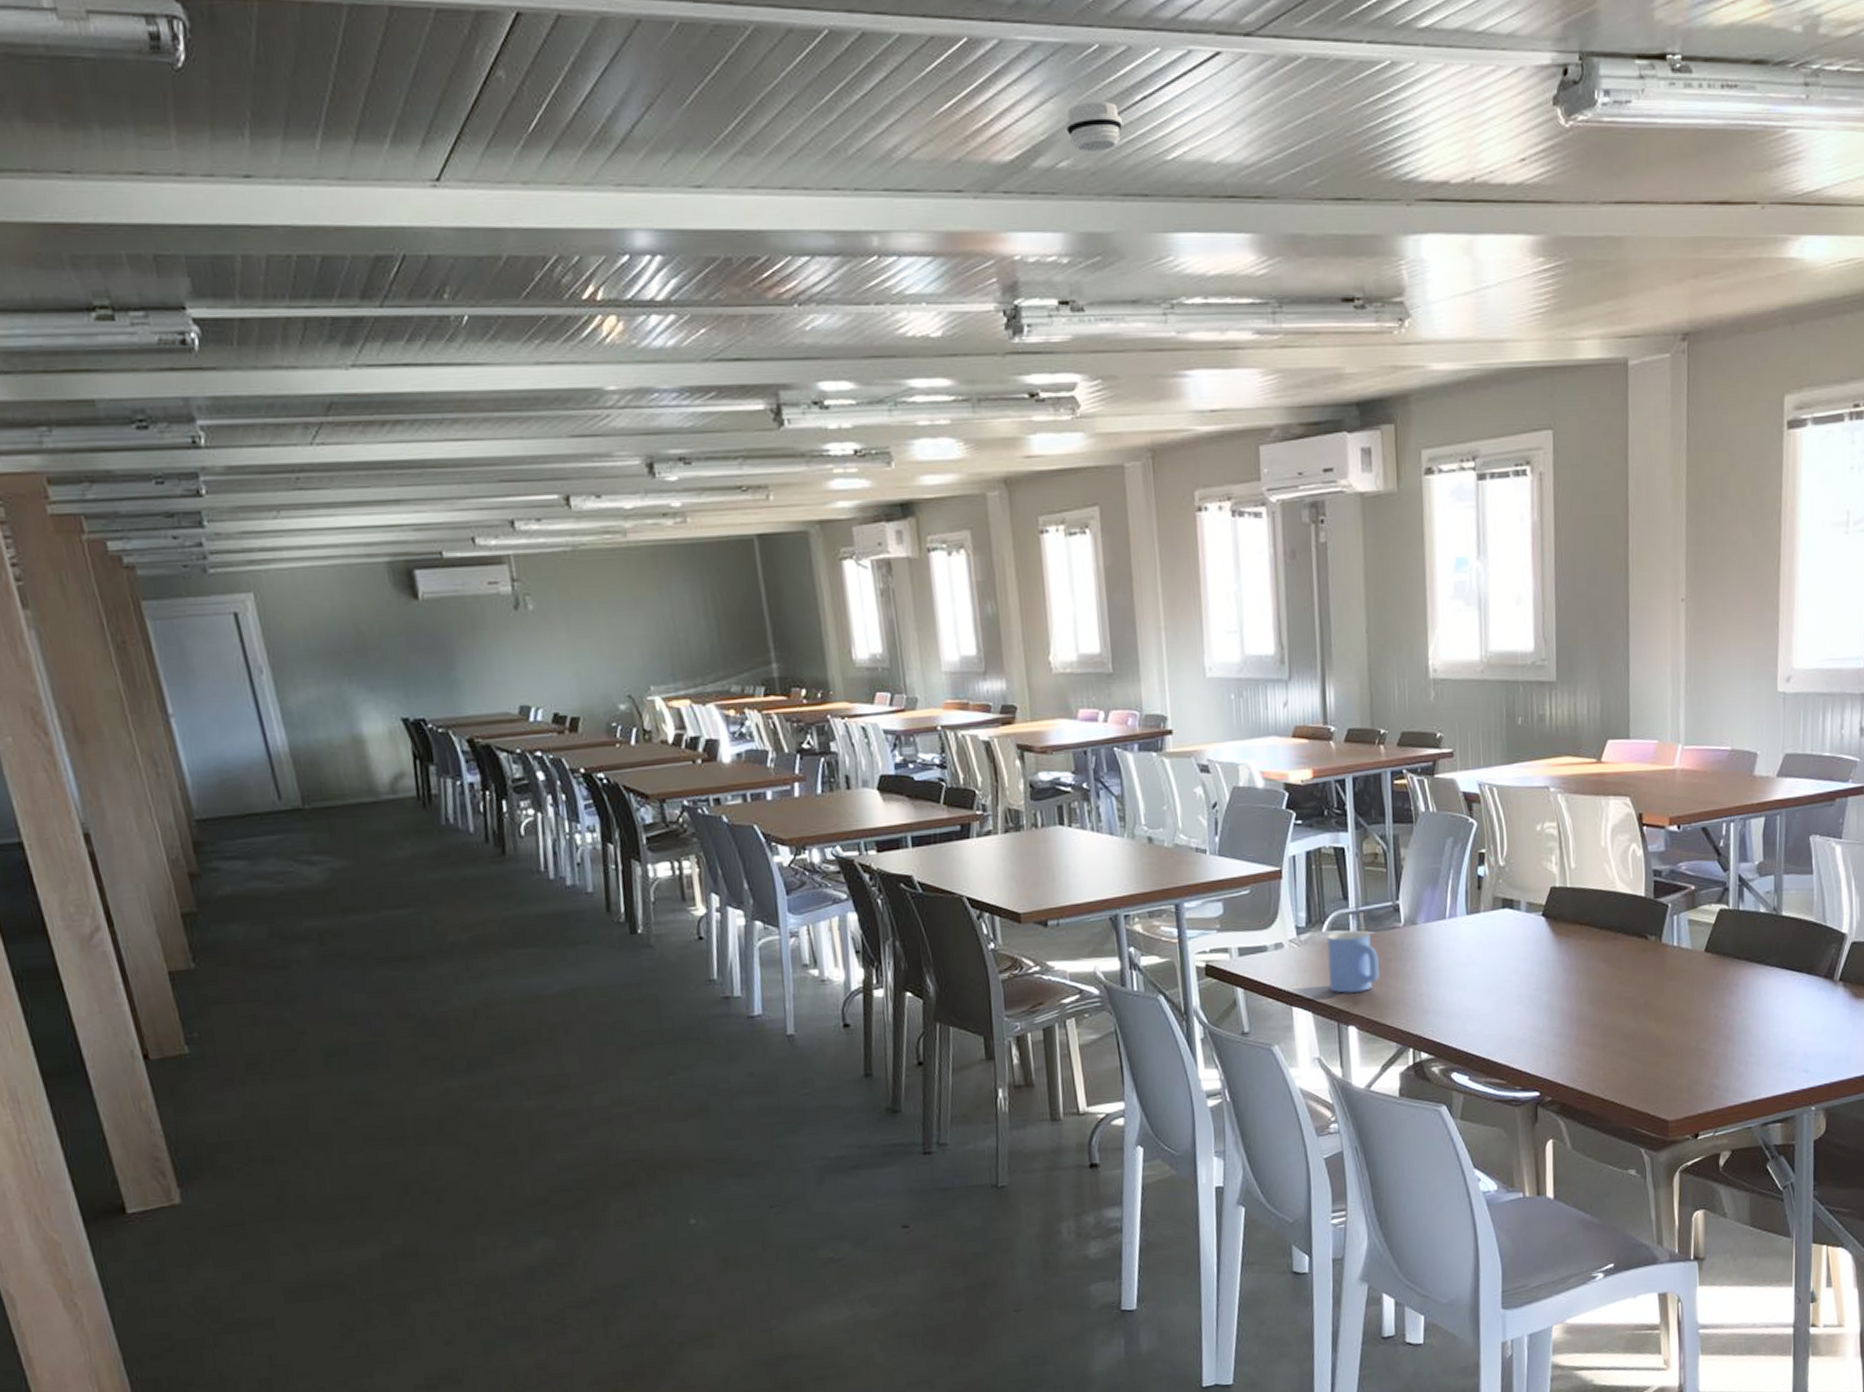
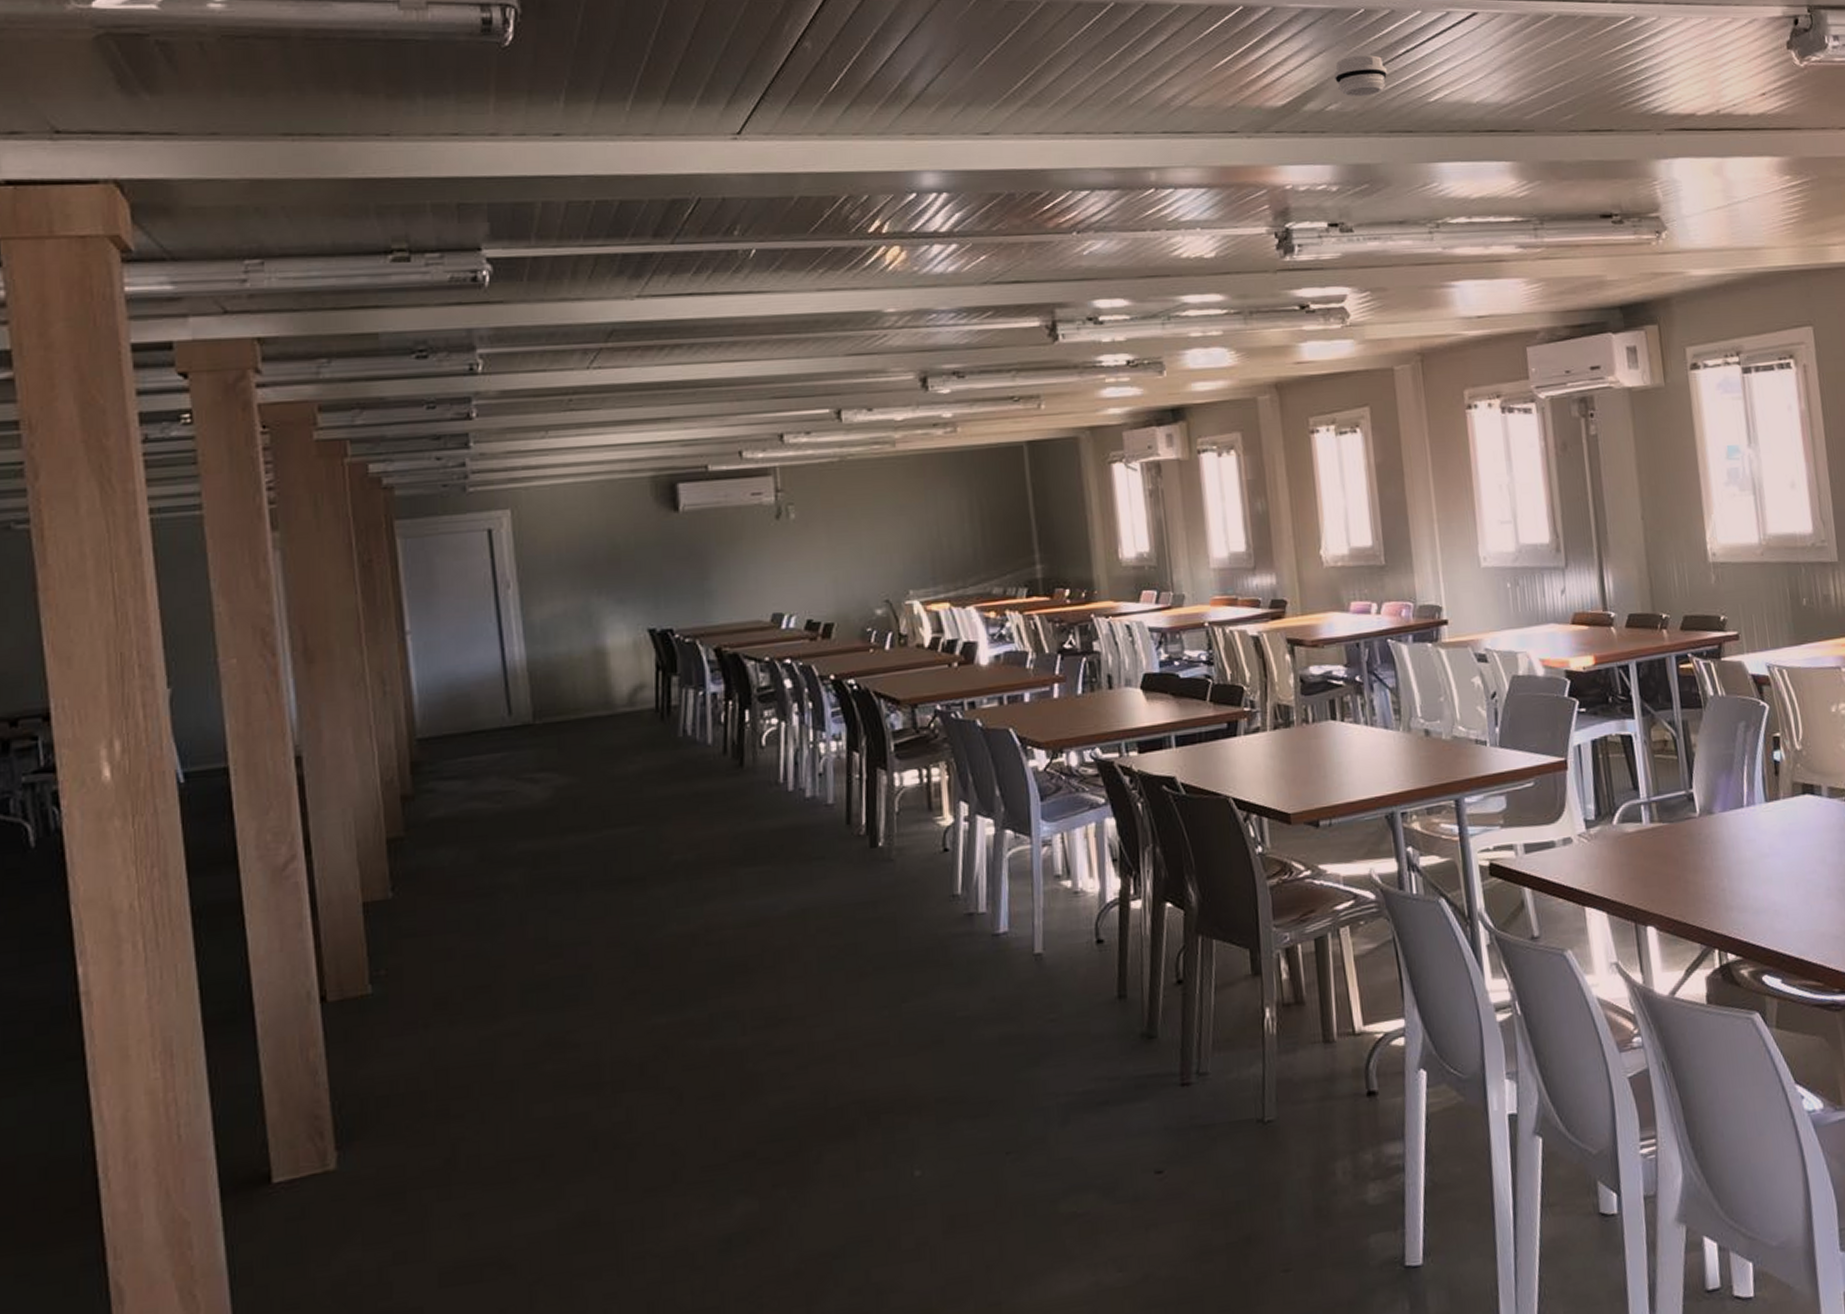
mug: present [1327,930,1380,994] -> none [1618,822,1678,891]

